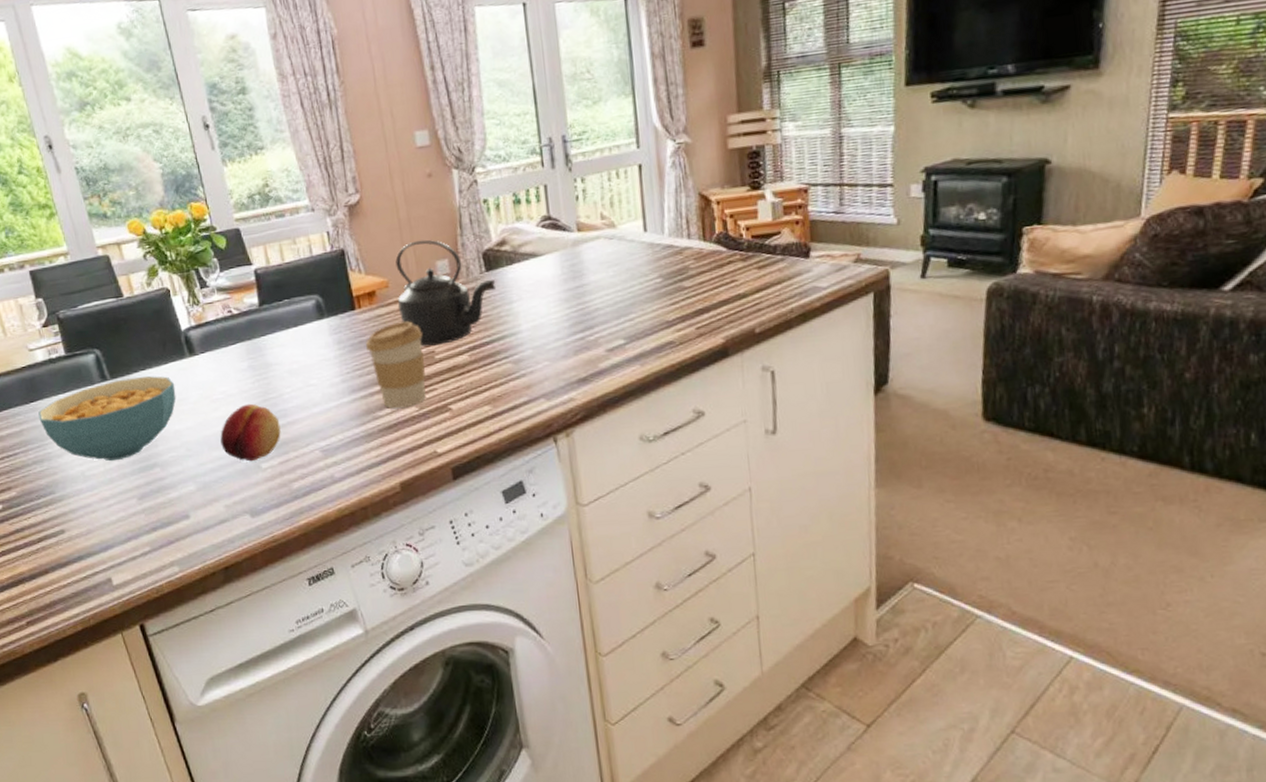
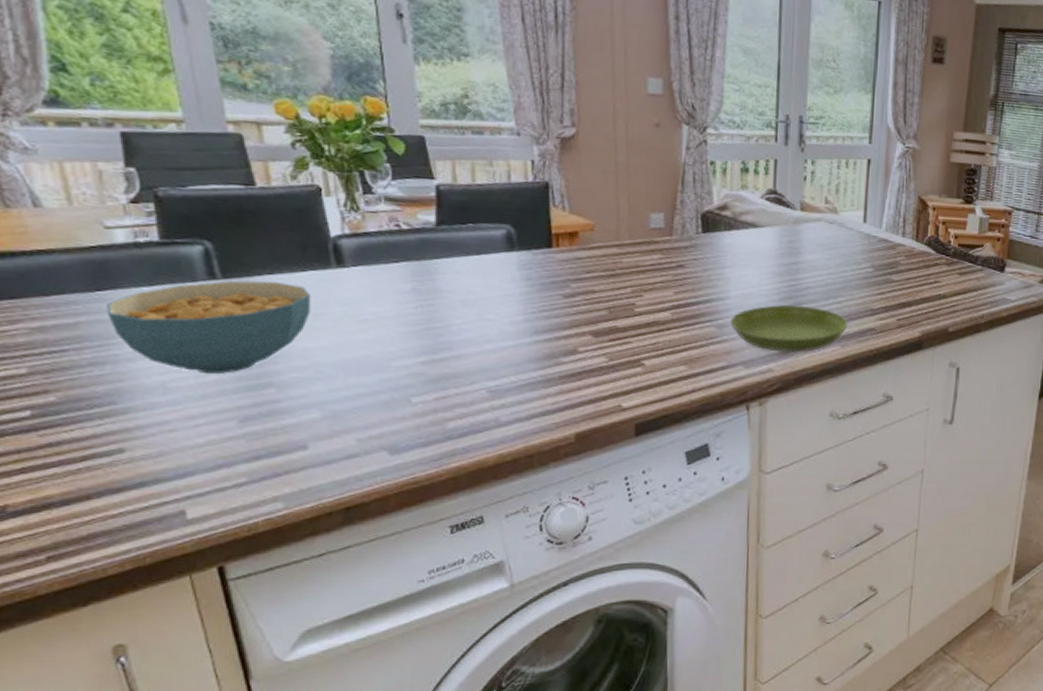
fruit: present [220,403,281,462] -> none [363,330,442,394]
coffee cup: present [366,321,426,409] -> none [559,268,624,358]
kettle: present [395,239,497,346] -> none [602,188,711,299]
saucer: none [525,328,644,379] -> present [730,305,848,352]

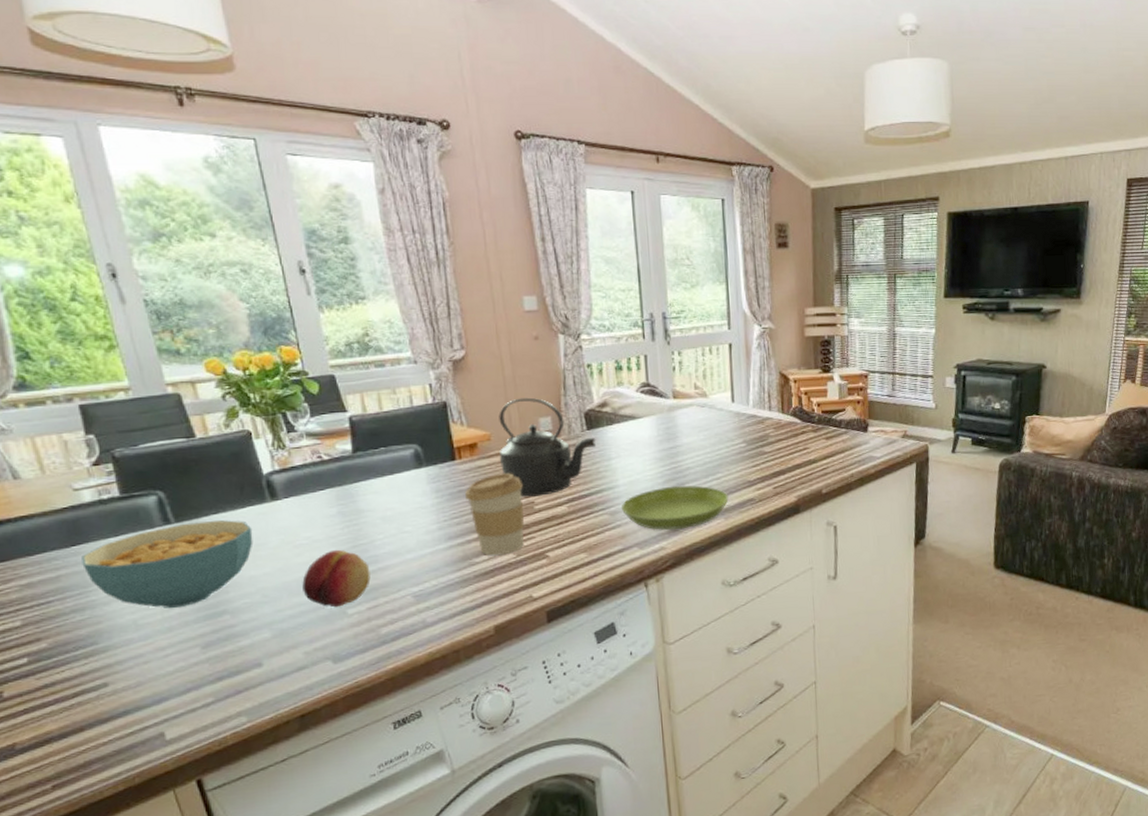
fruit: none [363,330,442,394] -> present [302,549,371,608]
coffee cup: none [559,268,624,358] -> present [465,473,524,556]
kettle: none [602,188,711,299] -> present [499,397,597,497]

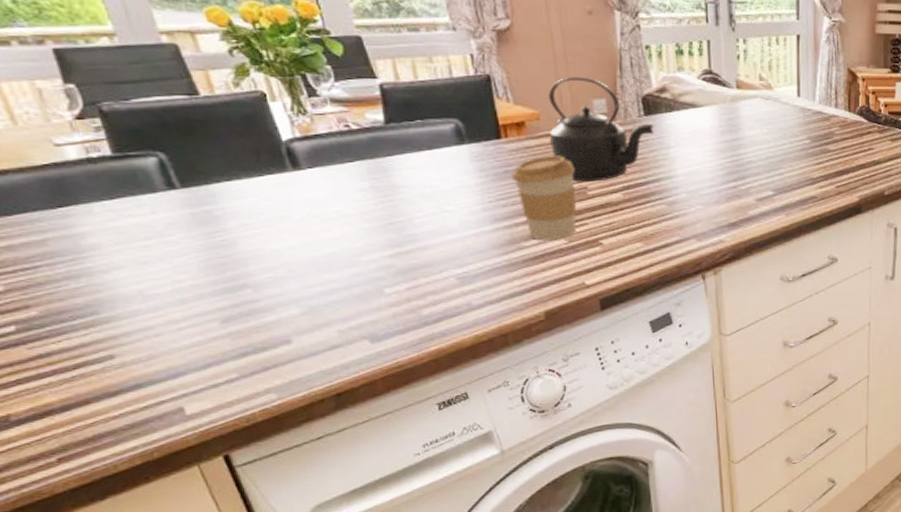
cereal bowl: present [81,519,253,609] -> none [71,187,275,280]
fruit: present [302,549,371,608] -> none [332,226,410,286]
saucer: present [621,485,729,530] -> none [679,180,790,223]

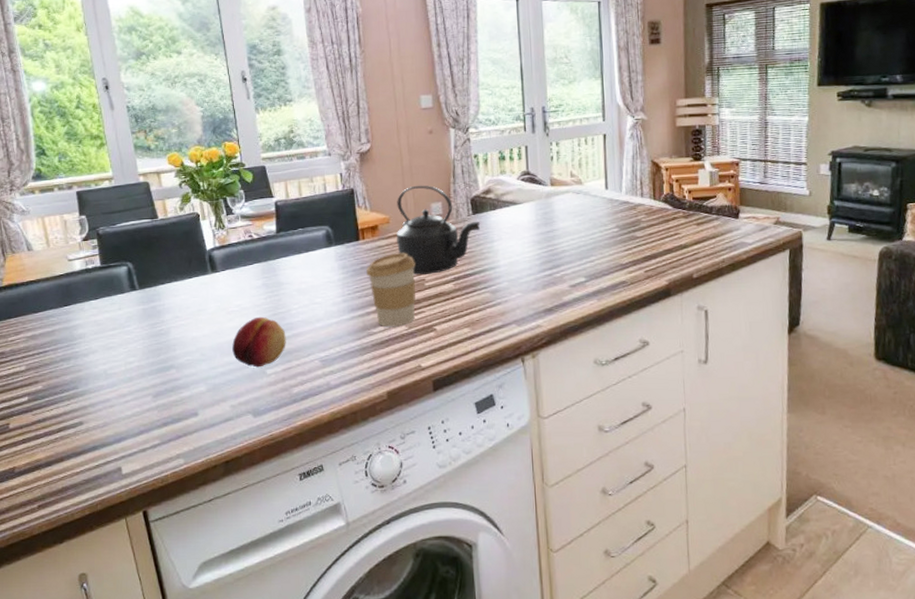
fruit: none [332,226,410,286] -> present [232,316,286,368]

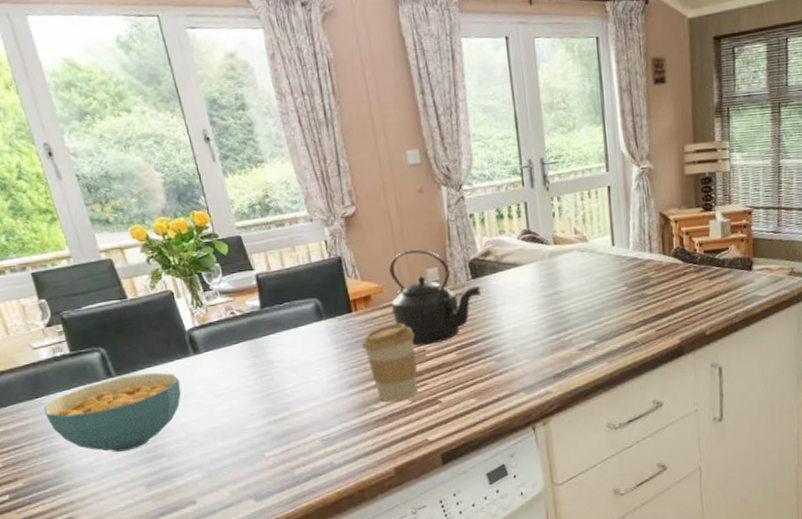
cereal bowl: none [71,287,196,362] -> present [44,372,182,453]
fruit: present [232,316,286,368] -> none [225,398,283,451]

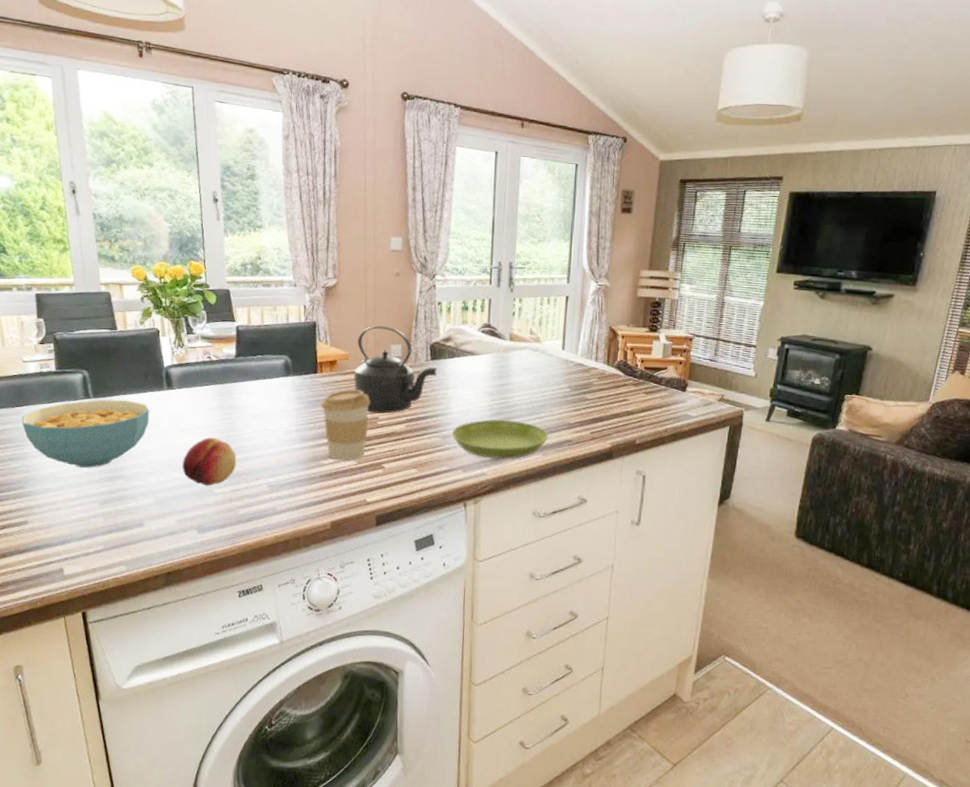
fruit: none [225,398,283,451] -> present [182,437,237,486]
saucer: none [507,330,612,375] -> present [451,419,549,459]

